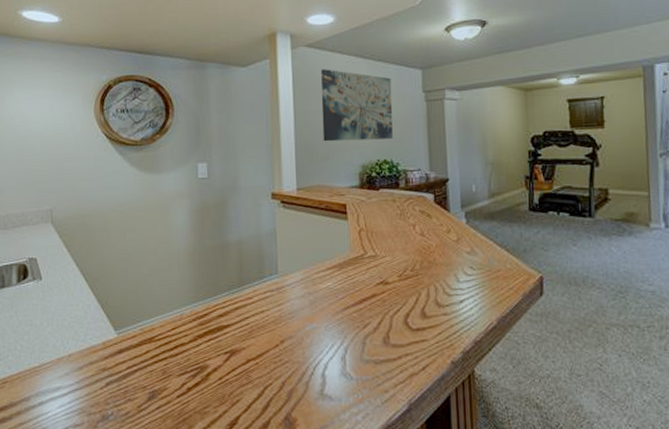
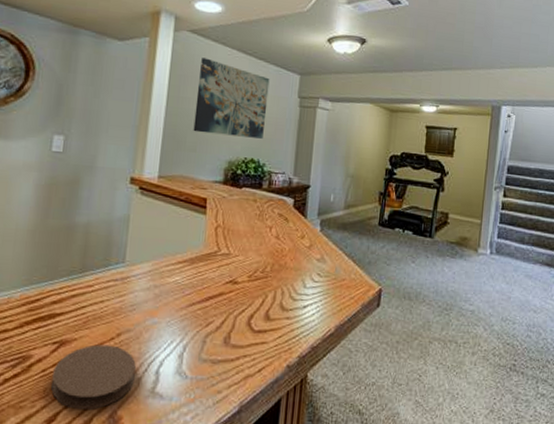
coaster: none [228,352,303,412] -> present [50,344,136,409]

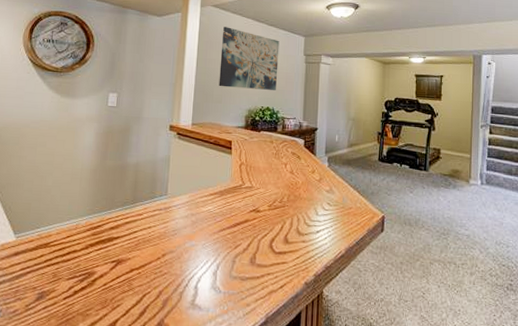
coaster: present [50,344,136,409] -> none [110,263,178,318]

